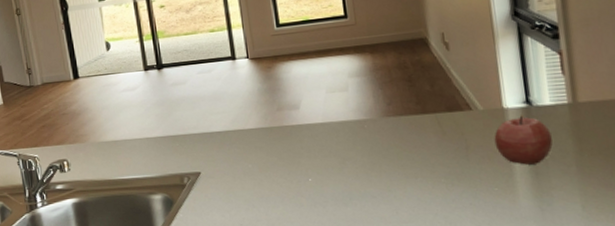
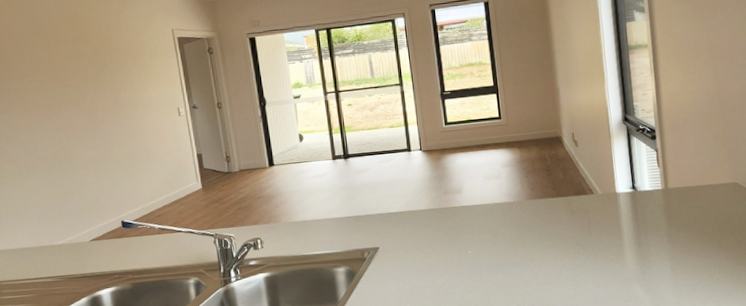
fruit: present [494,115,553,165] -> none [609,198,651,237]

